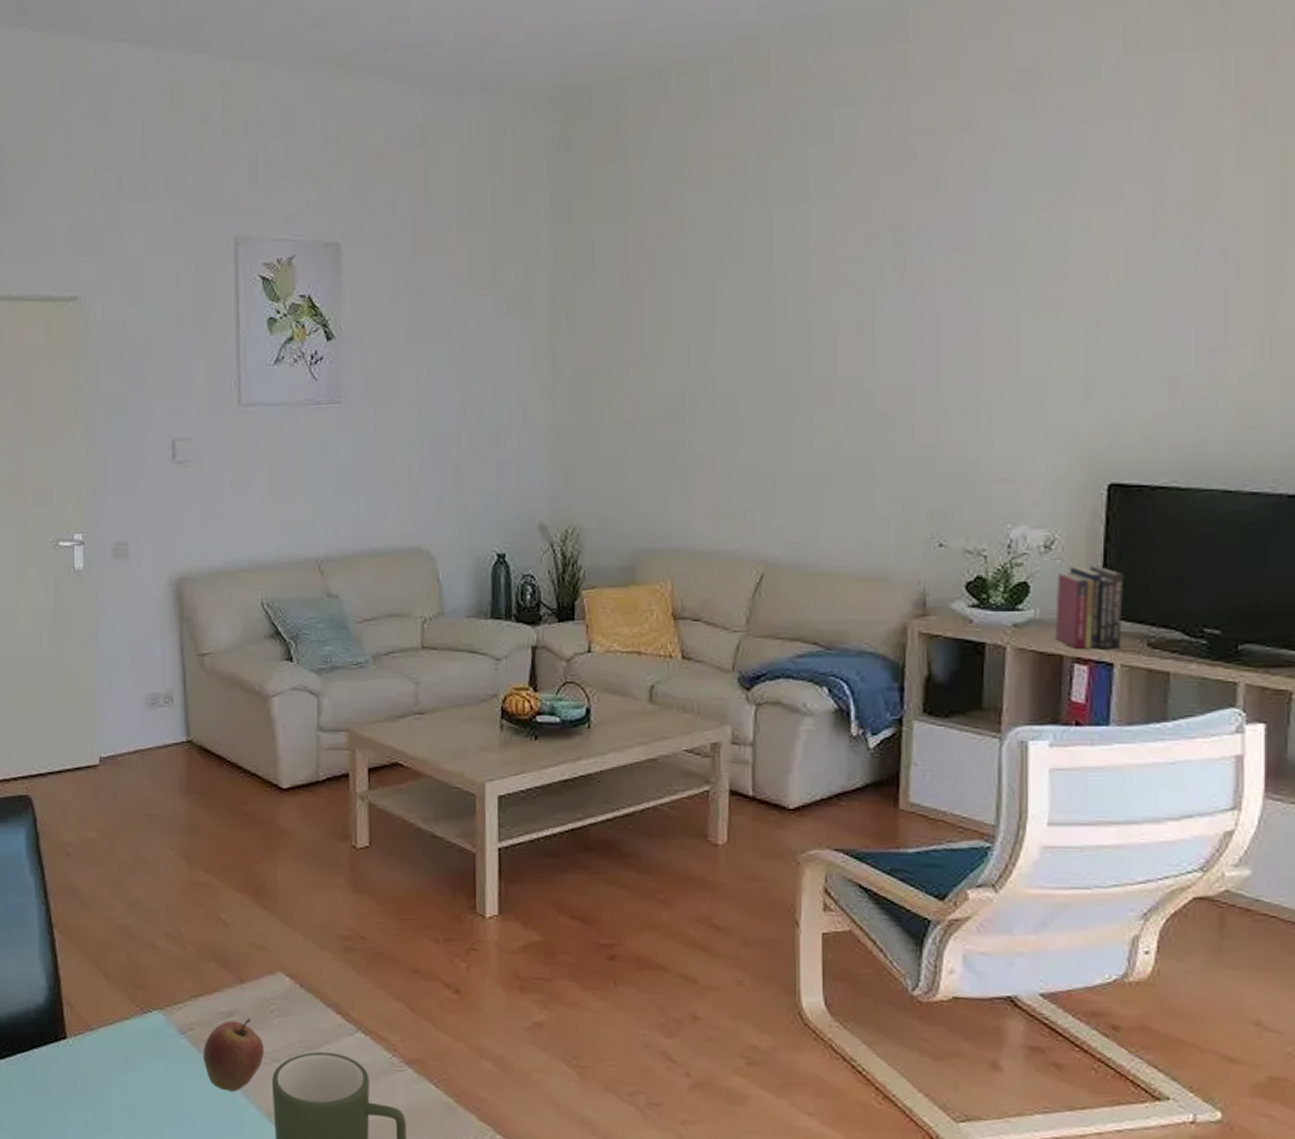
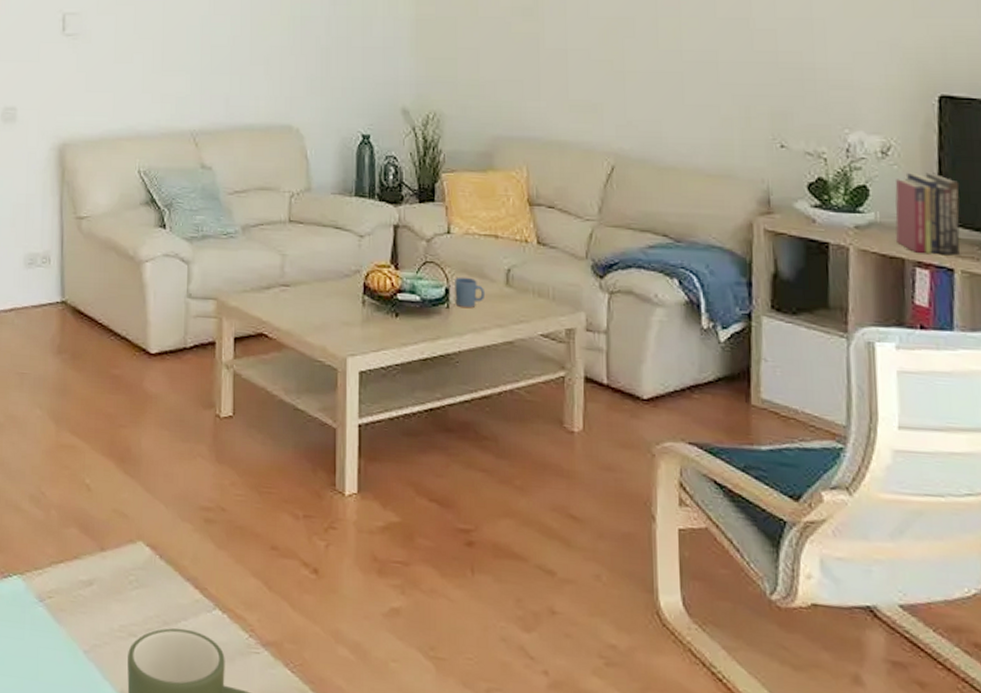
fruit: present [202,1018,264,1092] -> none [59,588,121,666]
mug: none [596,696,628,728] -> present [455,277,486,309]

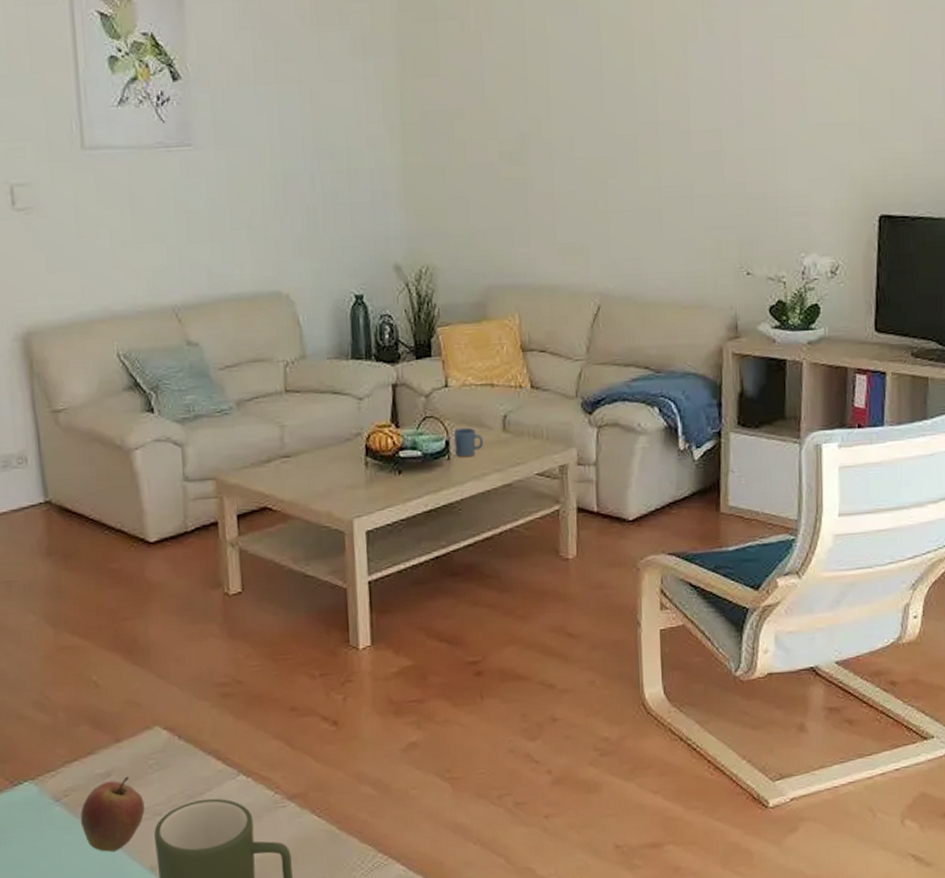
fruit: none [59,588,121,666] -> present [80,776,145,852]
books: present [895,172,960,256] -> none [840,287,893,362]

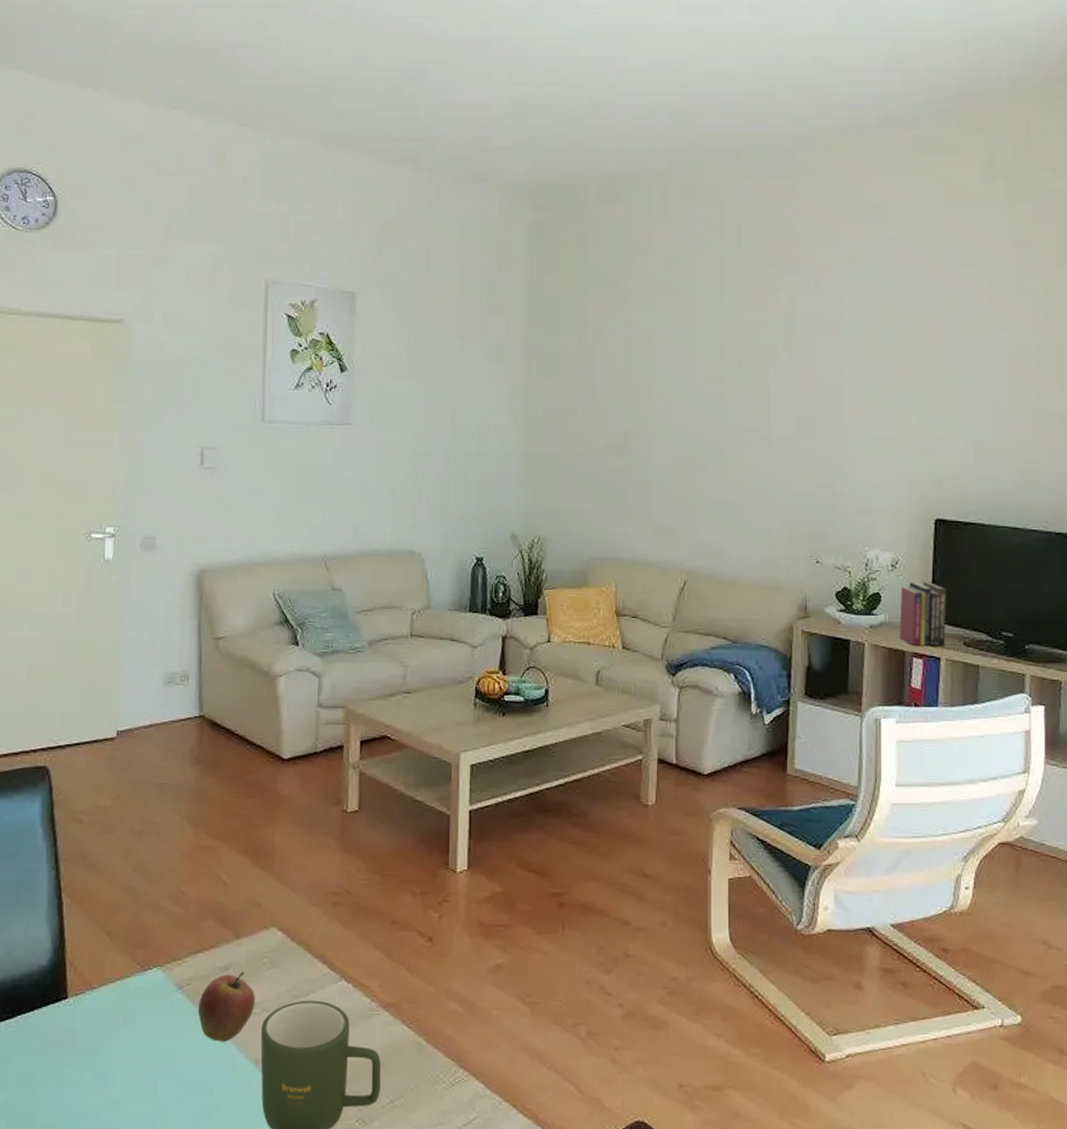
mug: present [454,427,484,458] -> none [553,679,579,706]
books: none [840,287,893,362] -> present [899,581,947,647]

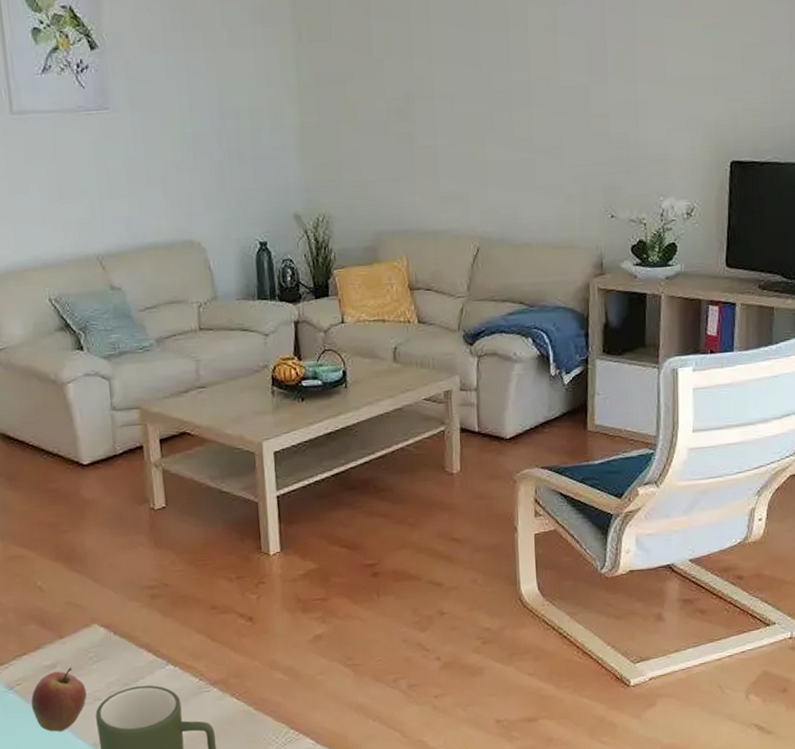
books: present [899,581,947,647] -> none [695,227,743,294]

